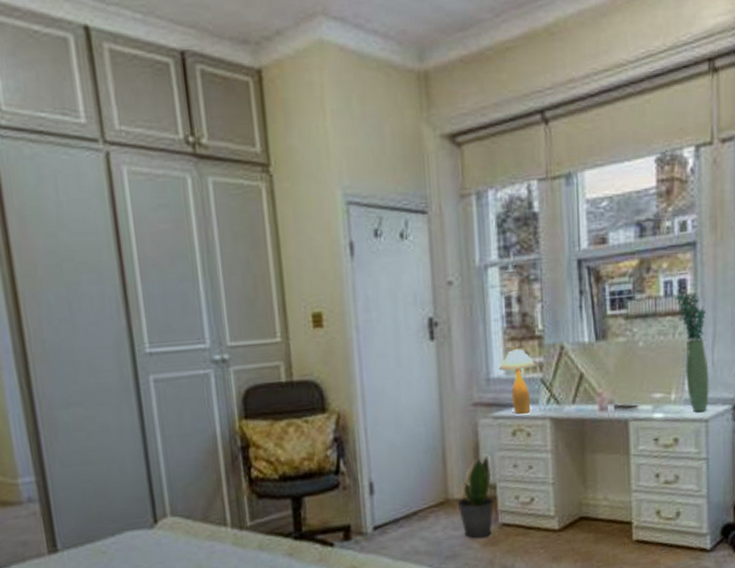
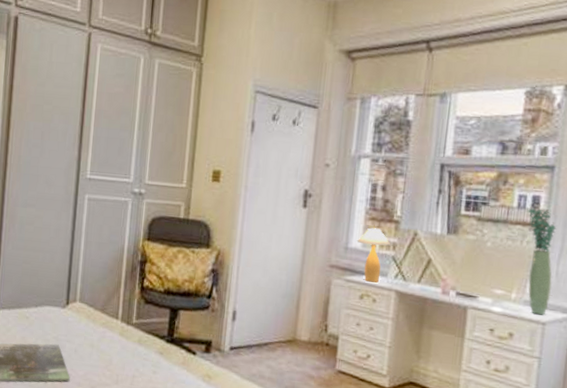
potted plant: present [457,455,495,539] -> none [302,310,337,379]

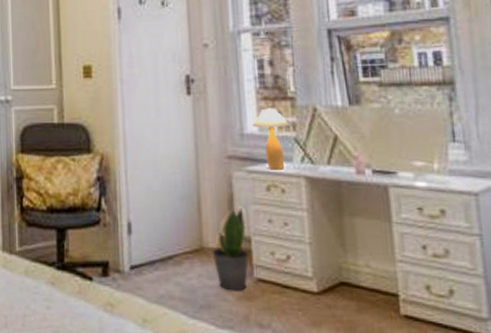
potted plant: none [302,310,337,379] -> present [212,207,250,291]
vase: present [528,204,557,316] -> none [431,61,477,185]

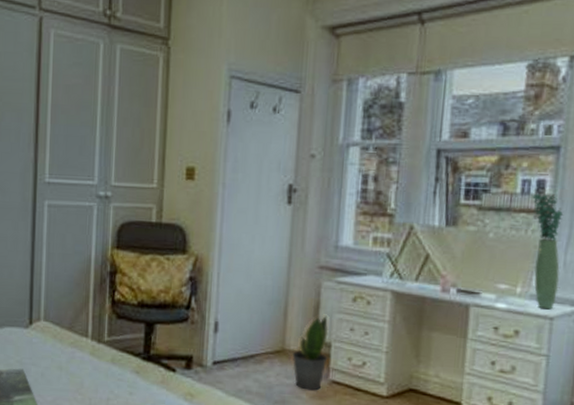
table lamp: present [252,104,290,171] -> none [347,219,385,284]
vase: none [431,61,477,185] -> present [532,189,564,310]

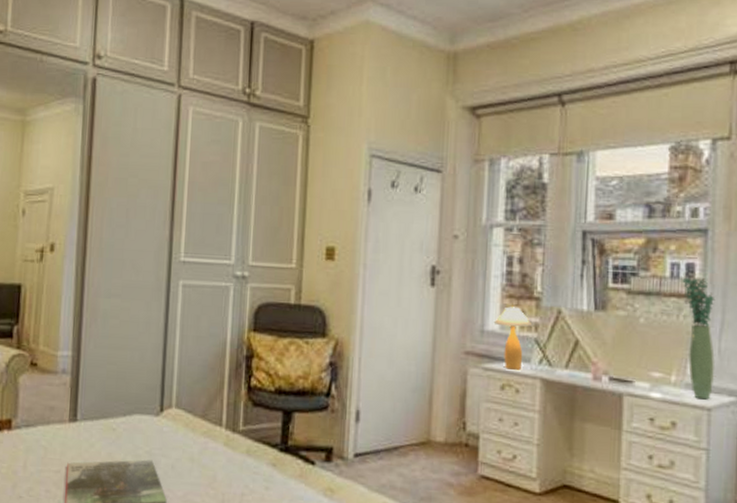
potted plant: present [292,315,329,391] -> none [438,404,476,486]
table lamp: none [347,219,385,284] -> present [493,303,533,371]

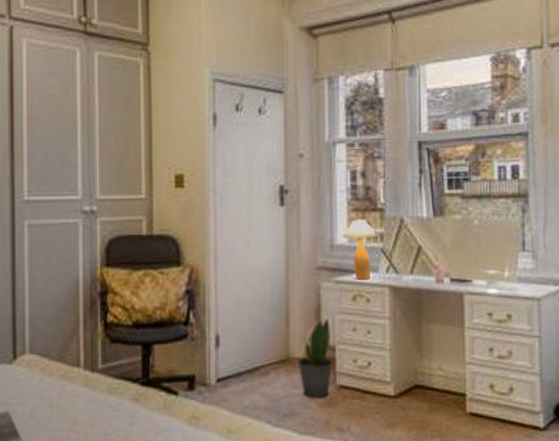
potted plant: none [438,404,476,486] -> present [297,317,333,399]
vase: present [682,273,716,400] -> none [509,175,541,291]

